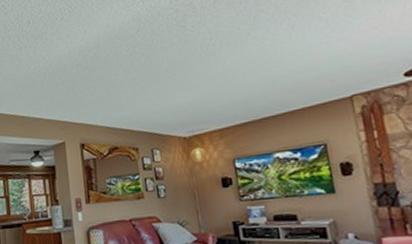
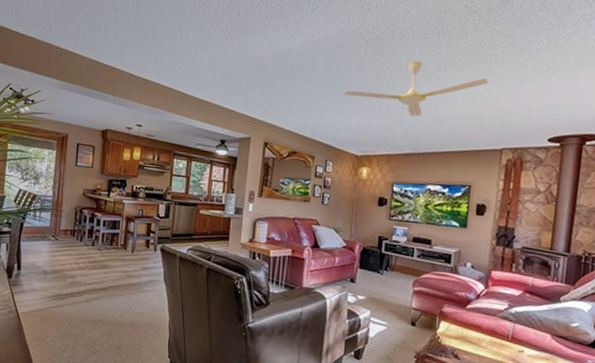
ceiling fan: none [154,24,315,83] -> present [343,61,489,117]

